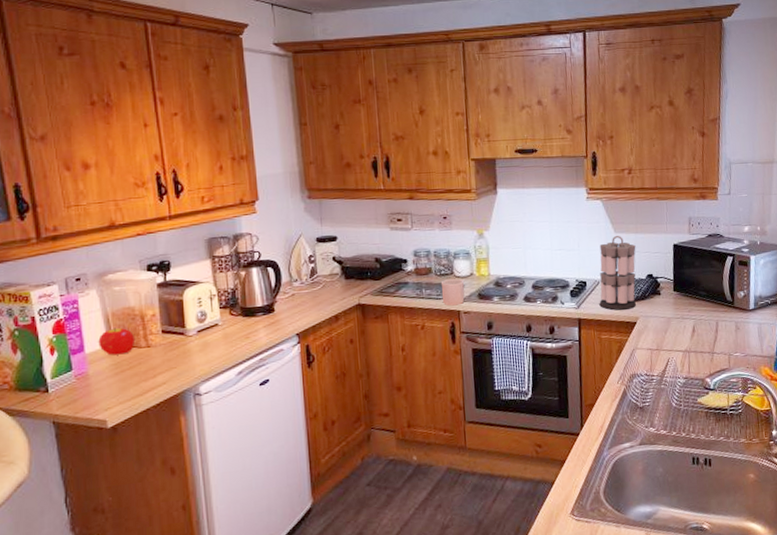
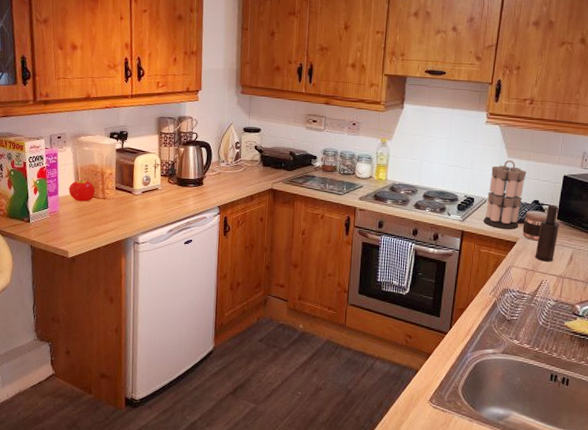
mug: present [440,278,465,306] -> none [342,178,364,203]
jar: none [640,285,664,318] -> present [522,210,547,241]
soap dispenser: none [657,276,677,338] -> present [535,204,559,262]

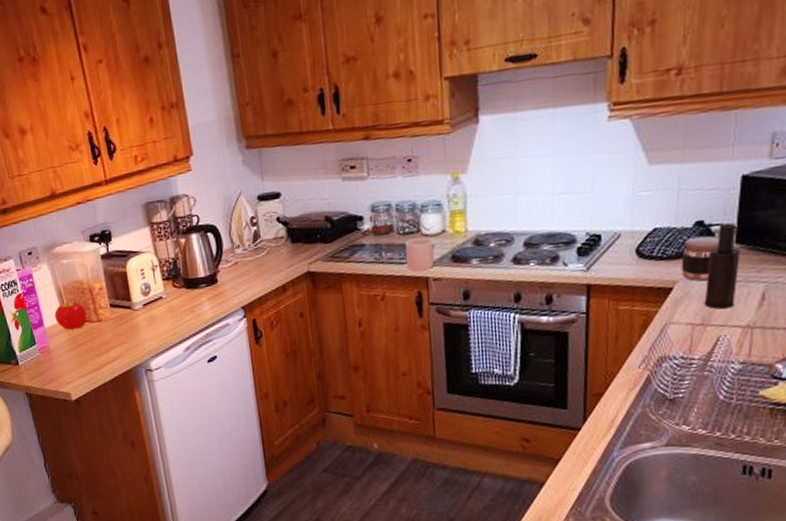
mug: none [342,178,364,203] -> present [404,237,435,272]
spice rack: present [483,159,527,229] -> none [618,167,680,273]

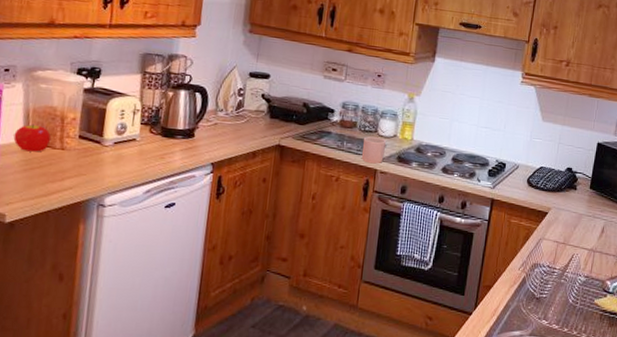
jar: present [681,235,719,282] -> none [554,178,580,212]
soap dispenser: present [704,222,740,309] -> none [566,173,592,235]

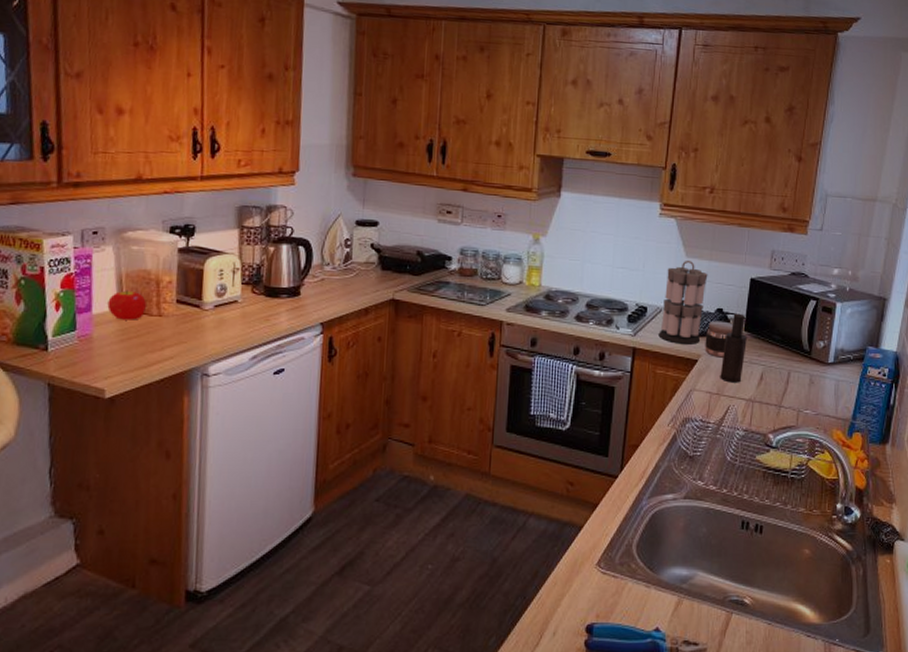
mug: present [361,136,387,164] -> none [484,284,512,315]
spice rack: none [515,123,561,199] -> present [658,260,708,345]
jar: none [554,178,580,212] -> present [705,320,733,358]
soap dispenser: none [566,173,592,235] -> present [720,313,747,383]

